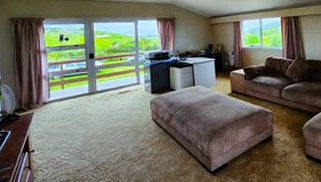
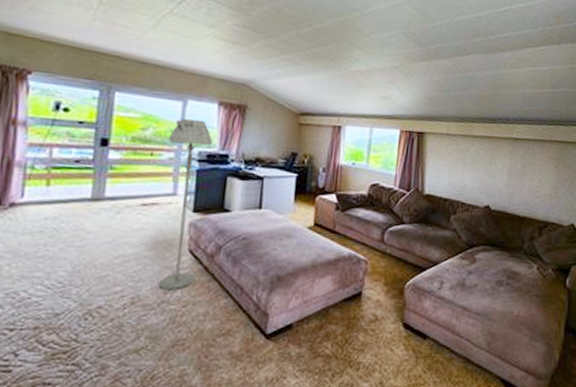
floor lamp: none [129,32,159,148] -> present [158,118,213,291]

